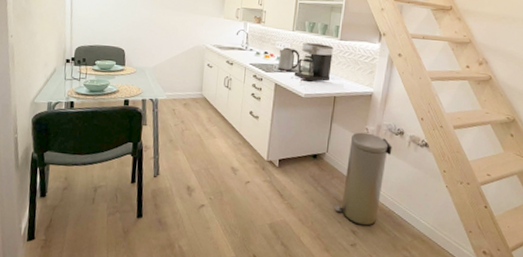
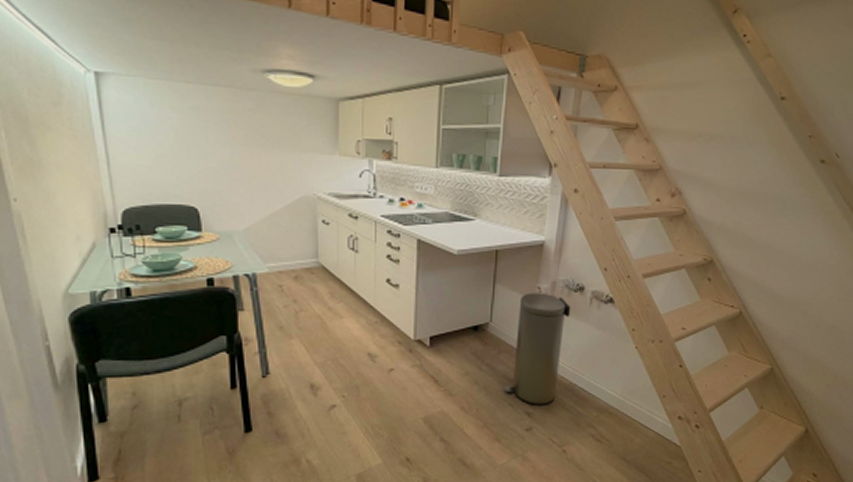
kettle: present [278,47,300,72] -> none [420,190,449,223]
coffee maker: present [294,42,333,82] -> none [441,182,491,233]

